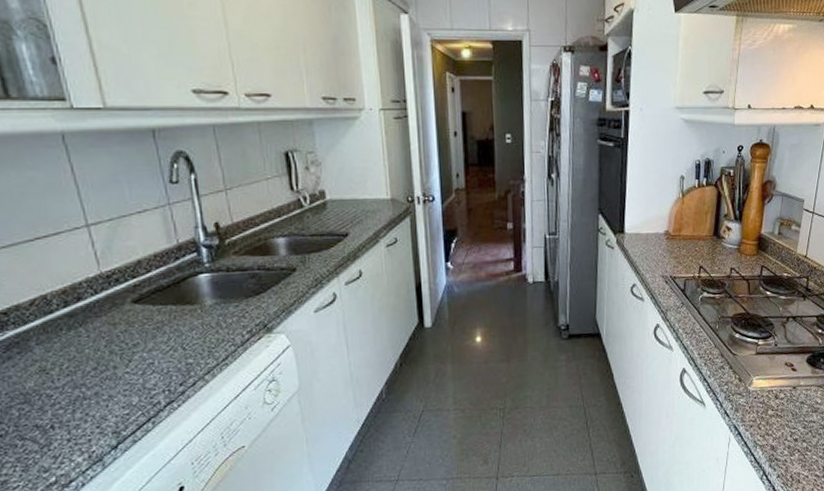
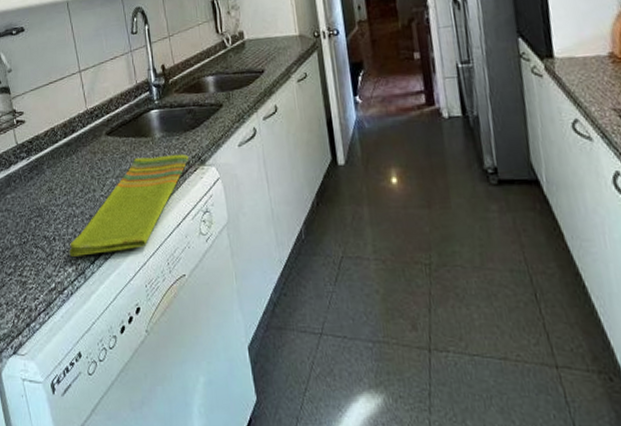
dish towel: none [77,321,252,444] -> present [69,153,189,257]

